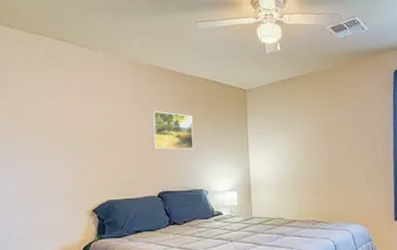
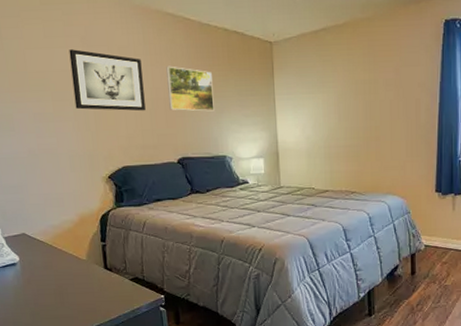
wall art: none [67,97,132,150] -> present [69,49,146,111]

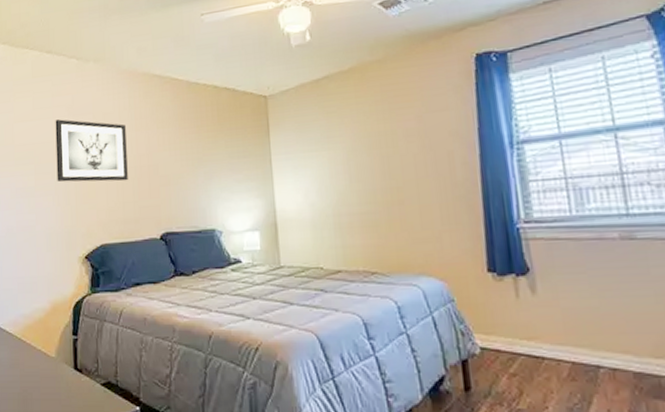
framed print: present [166,66,215,112] -> none [151,130,202,179]

